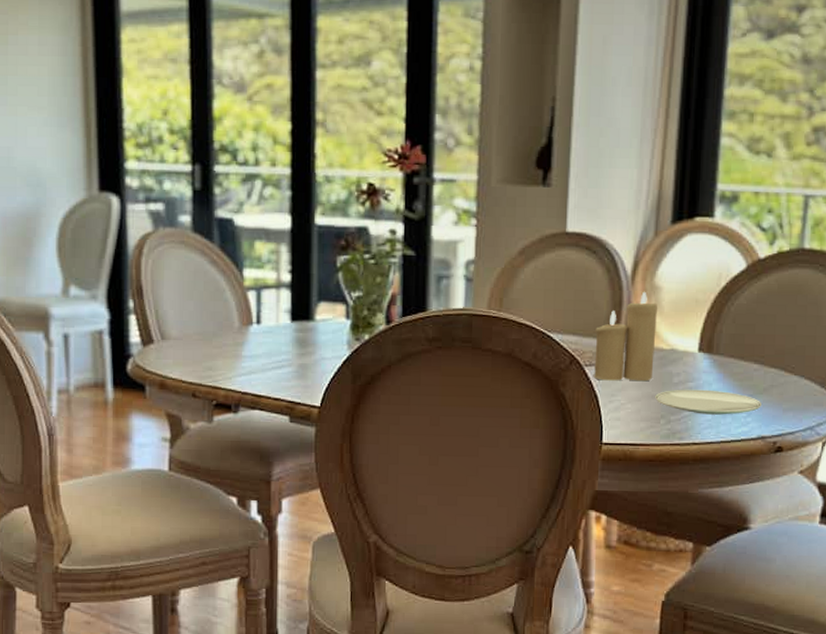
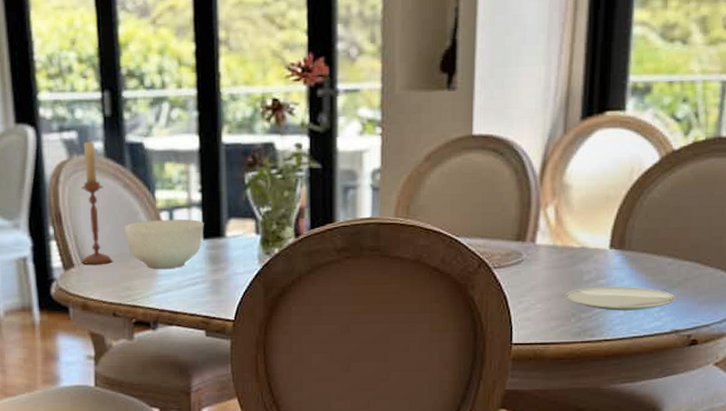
candlestick: none [162,213,195,342] -> present [81,140,113,264]
bowl: none [208,298,293,350] -> present [124,219,204,269]
candle: present [594,291,658,382] -> none [503,190,568,282]

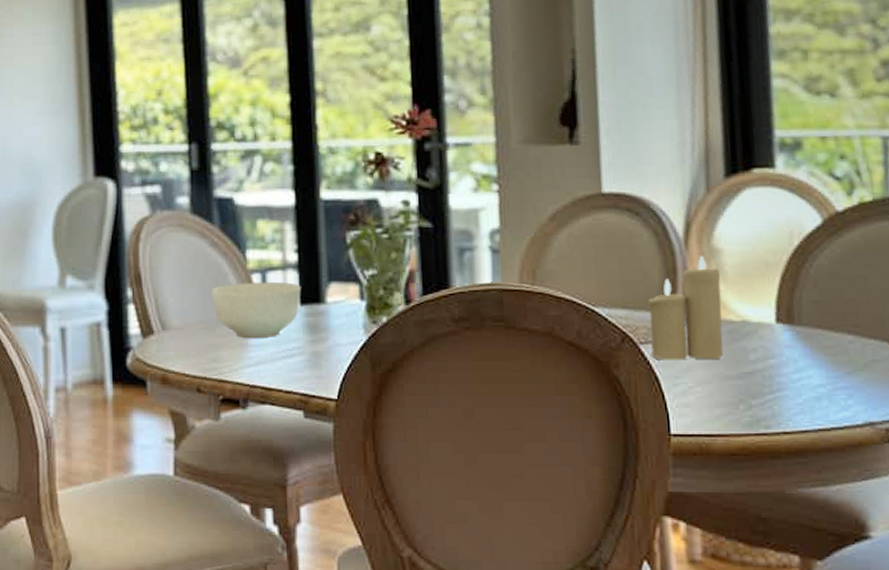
candlestick: present [81,140,113,264] -> none [163,195,198,332]
candle: none [503,190,568,282] -> present [648,255,723,360]
plate: present [565,286,677,311] -> none [729,367,865,397]

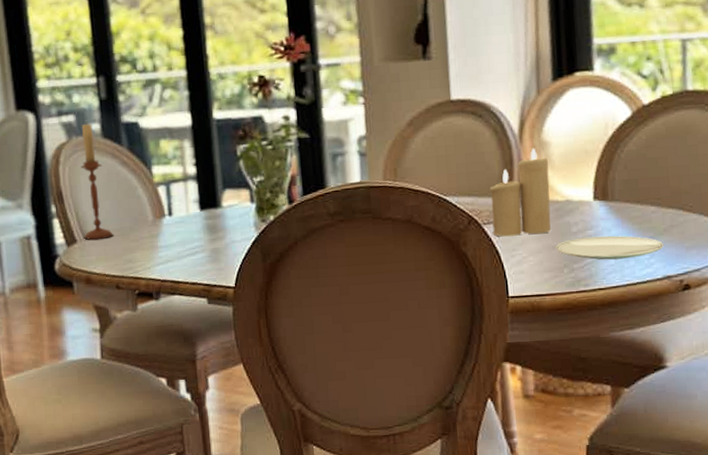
candlestick: none [163,195,198,332] -> present [81,122,114,240]
bowl: present [210,281,301,338] -> none [123,192,200,241]
plate: none [729,367,865,397] -> present [556,235,664,260]

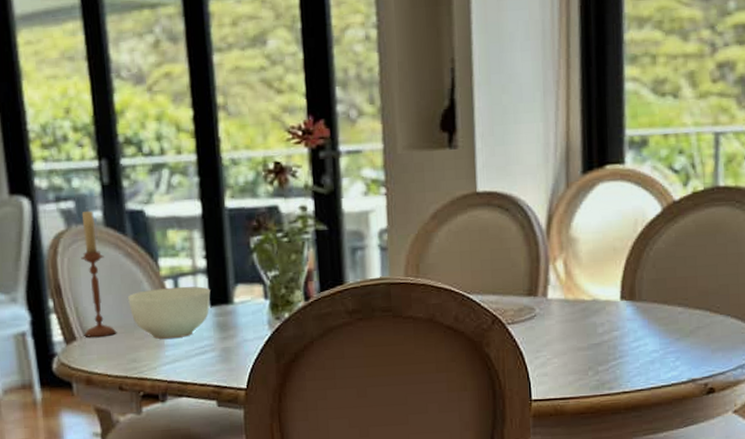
bowl: none [123,192,200,241] -> present [127,286,211,339]
candle: present [490,148,551,237] -> none [515,244,577,338]
plate: present [556,235,664,260] -> none [581,337,690,363]

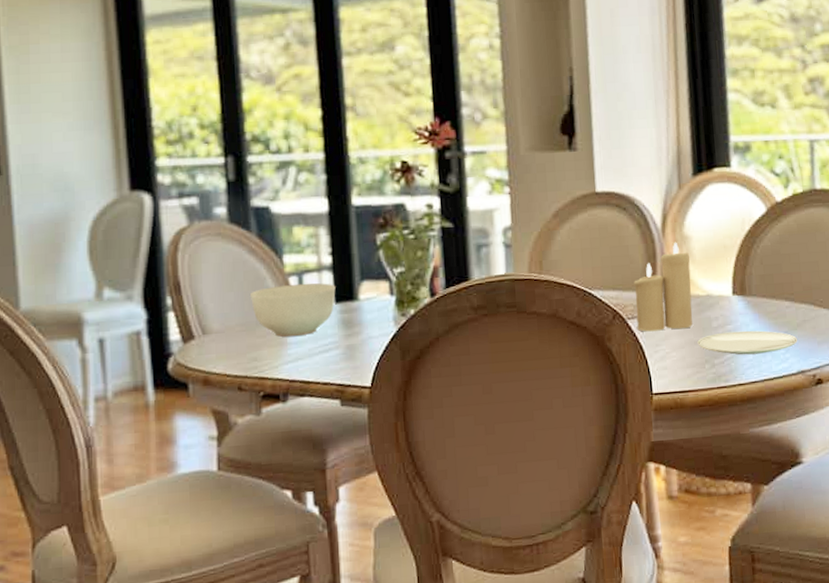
candlestick: present [81,209,117,337] -> none [203,205,238,336]
candle: none [515,244,577,338] -> present [634,242,693,332]
plate: none [581,337,690,363] -> present [697,330,798,355]

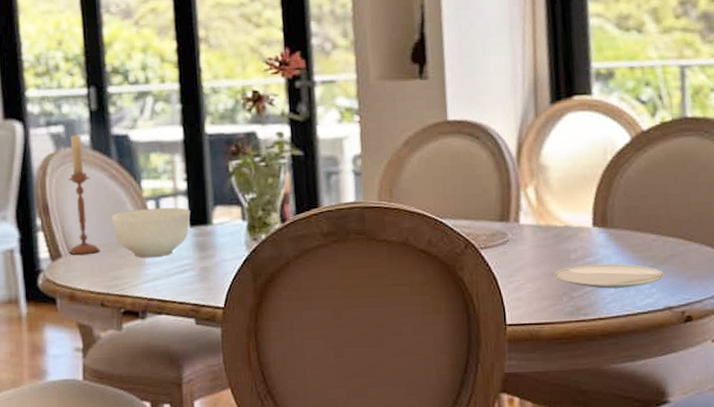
candlestick: none [203,205,238,336] -> present [68,133,100,255]
candle: present [634,242,693,332] -> none [487,171,550,262]

